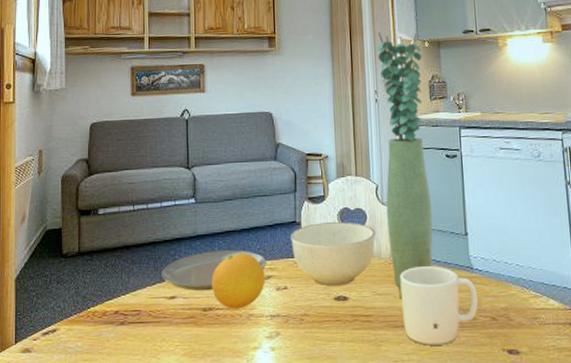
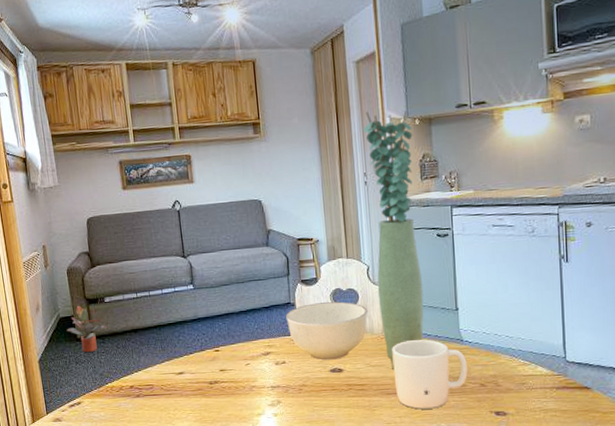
potted plant: none [52,216,97,271] -> present [66,305,107,353]
plate: present [162,250,267,291] -> none [168,330,266,367]
fruit: present [211,252,265,309] -> none [215,332,265,382]

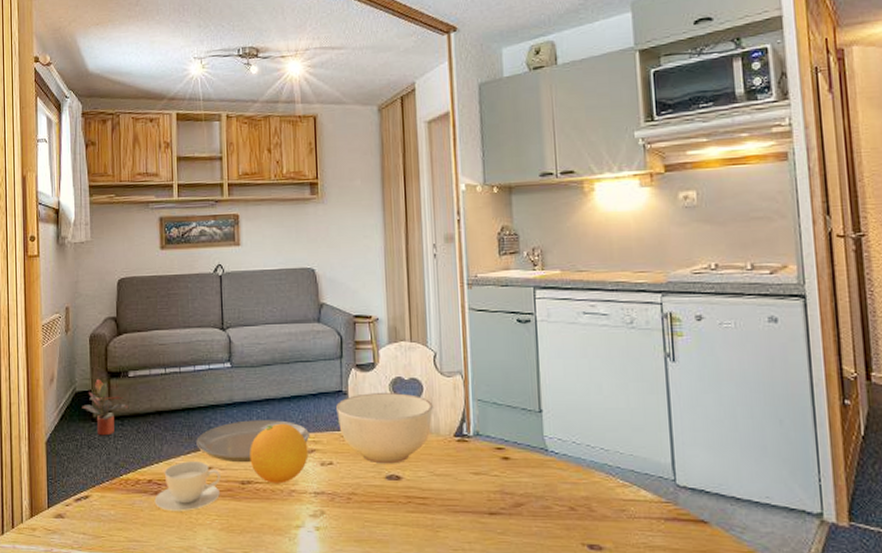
teacup: none [137,368,192,409] -> present [154,461,221,511]
plate: none [168,330,266,367] -> present [196,420,311,463]
fruit: none [215,332,265,382] -> present [250,423,309,484]
vase: present [363,111,424,370] -> none [434,175,501,482]
mug: present [392,339,468,410] -> none [461,446,554,535]

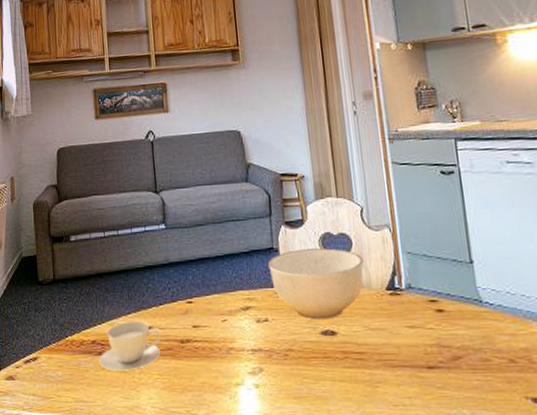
potted plant: present [82,378,128,436] -> none [28,243,71,299]
plate: present [196,420,311,463] -> none [136,278,245,322]
fruit: present [250,423,309,484] -> none [187,281,244,342]

